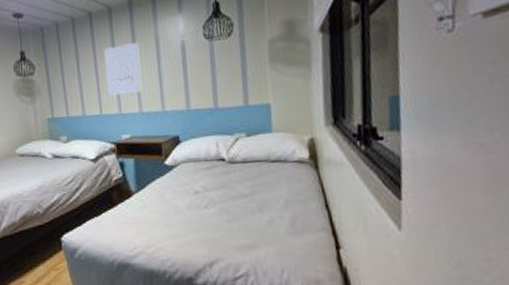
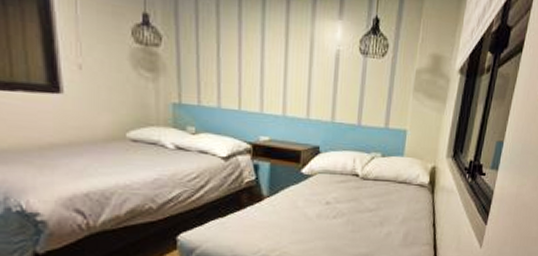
wall art: present [104,42,143,97] -> none [250,36,292,95]

